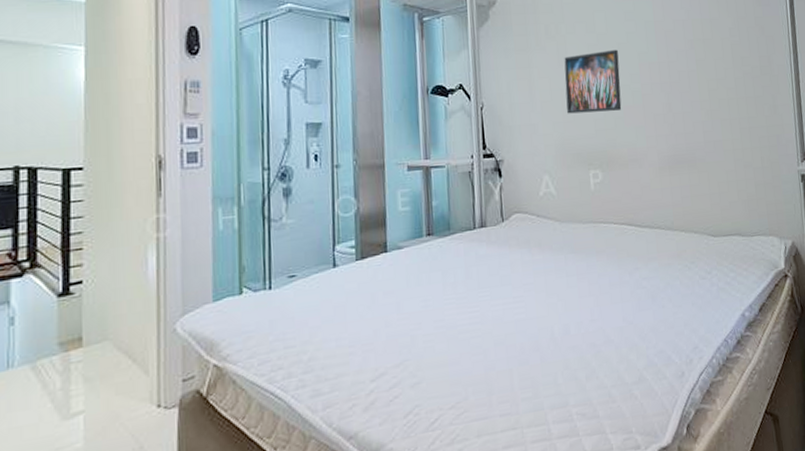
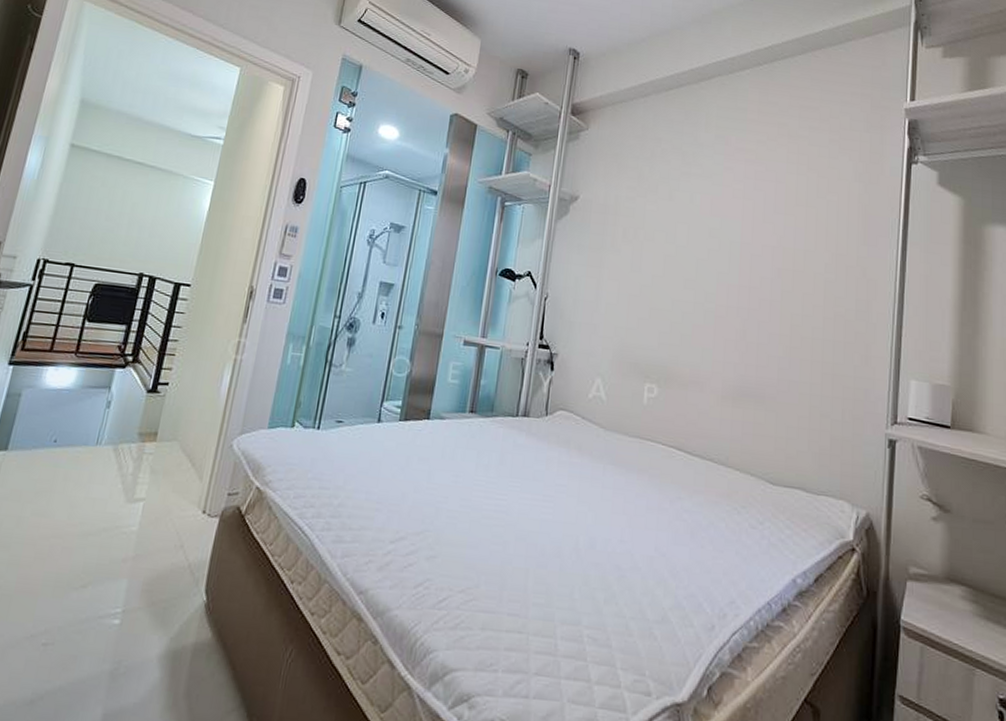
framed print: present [564,49,622,114] -> none [631,262,696,328]

